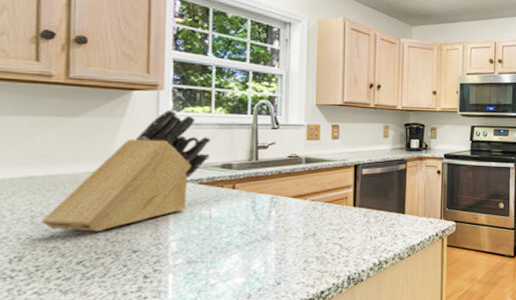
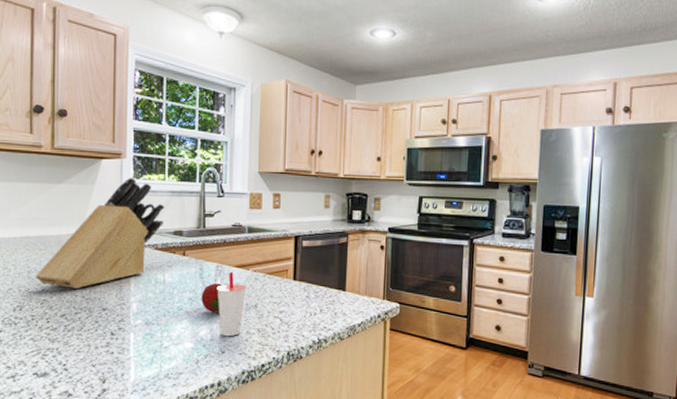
fruit: none [254,215,279,245] -> present [201,283,223,314]
cup: none [271,202,304,268] -> present [217,271,246,337]

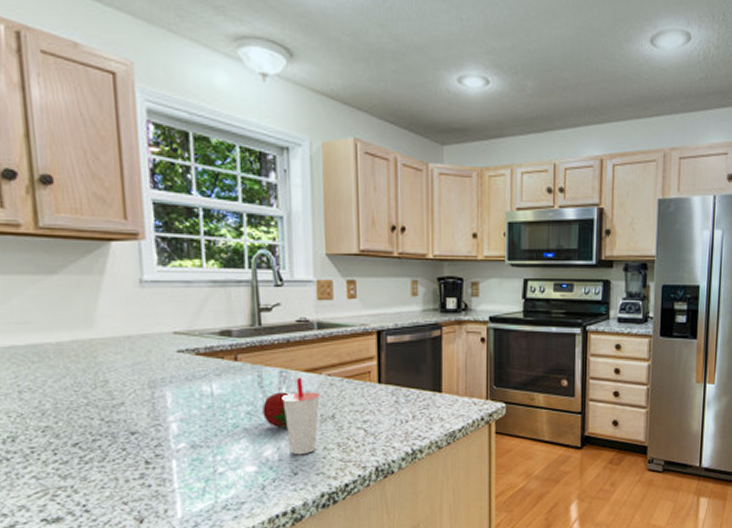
knife block: present [35,177,165,289] -> none [30,264,205,410]

